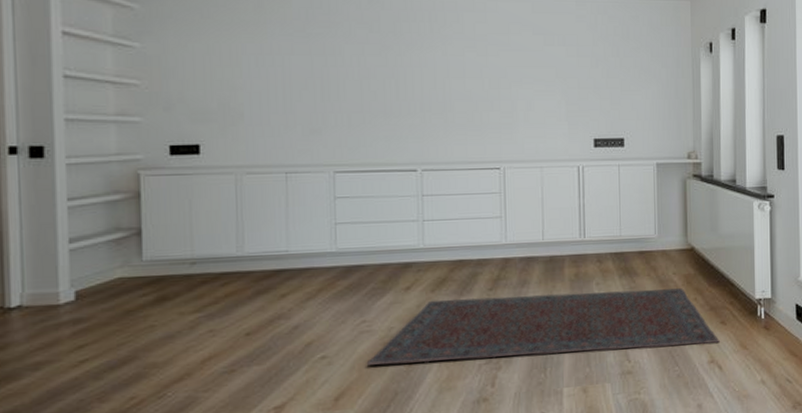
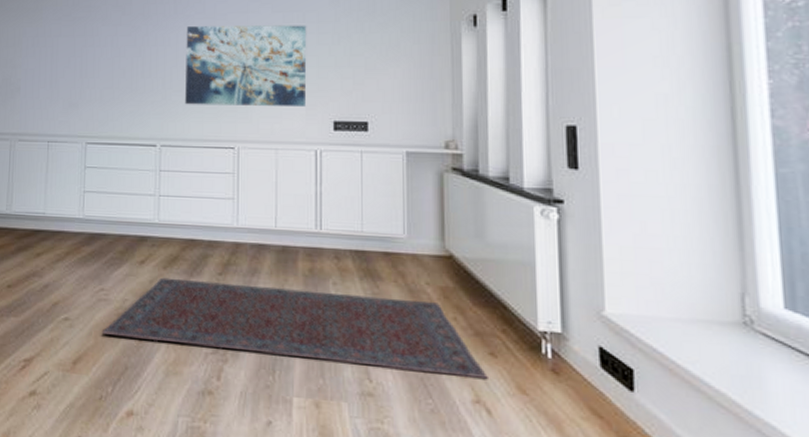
wall art: none [444,47,568,128] -> present [185,25,307,106]

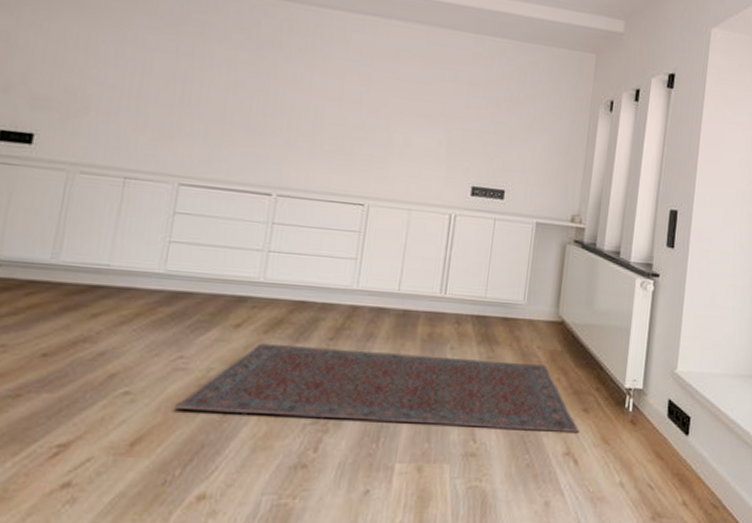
wall art: present [185,25,307,106] -> none [313,65,457,168]

